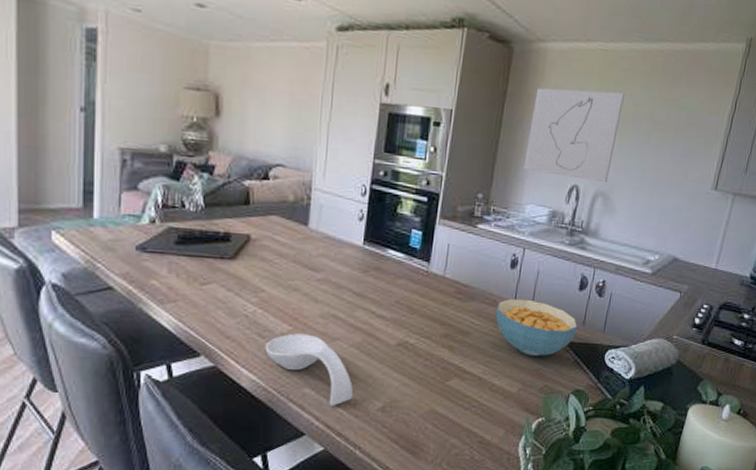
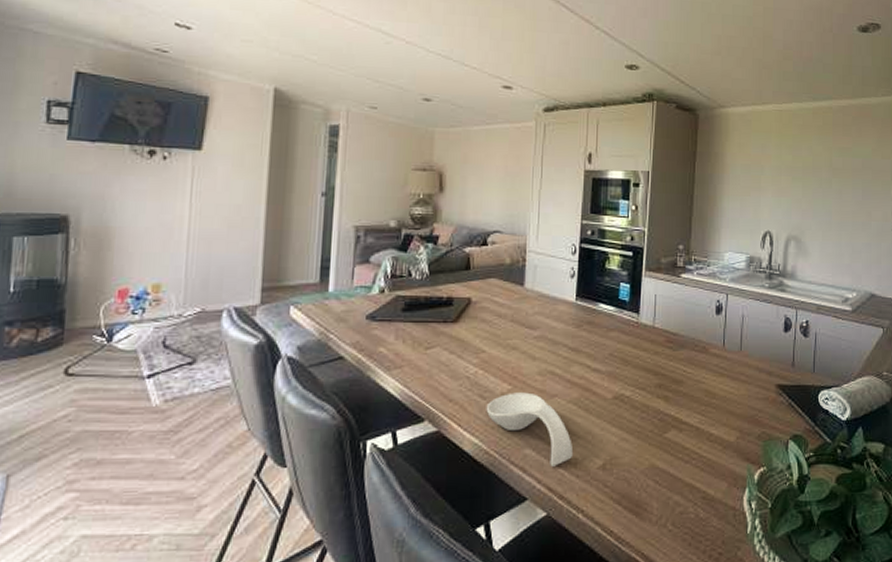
cereal bowl: present [495,298,578,357] -> none [707,344,788,403]
wall art: present [523,88,625,183] -> none [719,145,802,228]

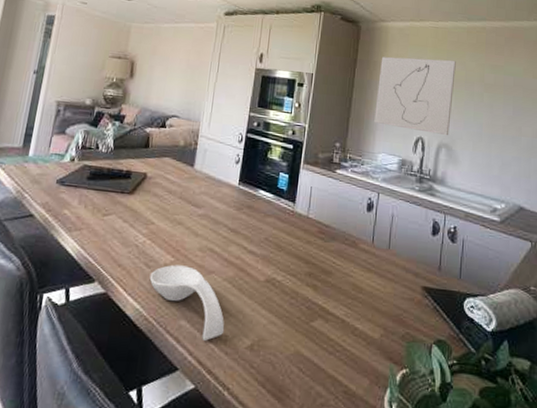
wall art: none [719,145,802,228] -> present [374,57,456,136]

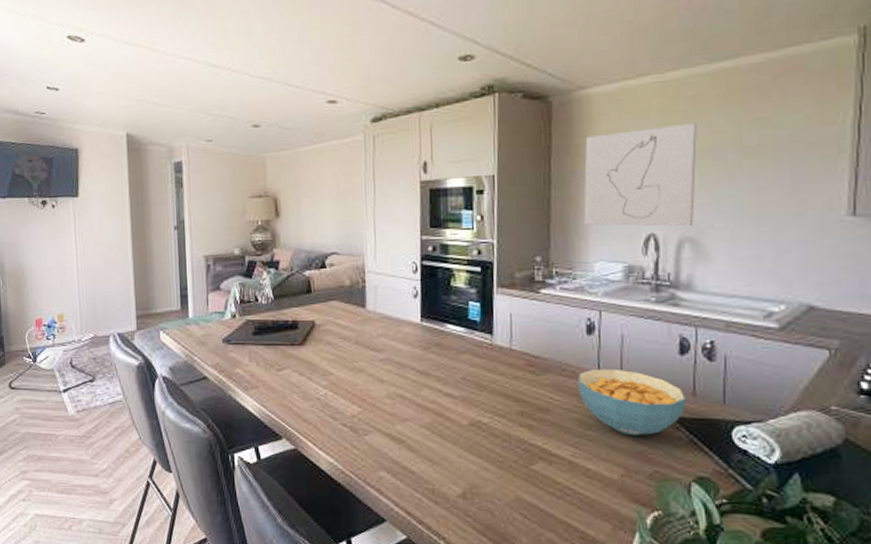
spoon rest: present [149,264,225,341] -> none [338,415,430,491]
cereal bowl: none [355,240,434,302] -> present [578,368,687,437]

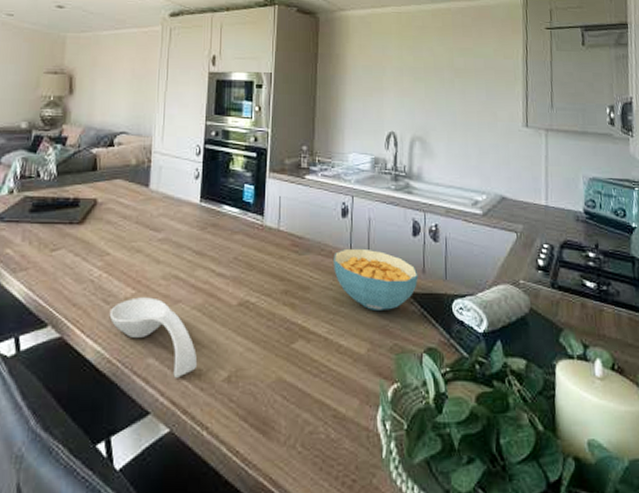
spoon rest: none [338,415,430,491] -> present [109,297,198,378]
wall art: present [583,122,697,227] -> none [341,46,423,128]

